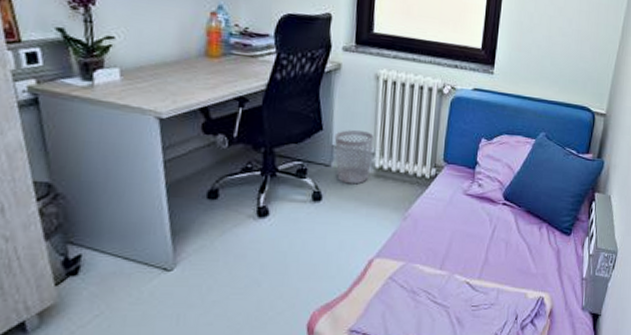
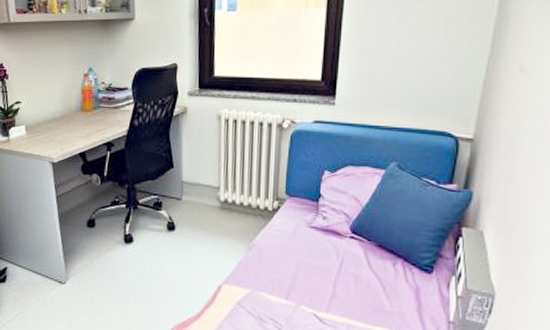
wastebasket: present [334,130,374,184] -> none [184,167,218,216]

